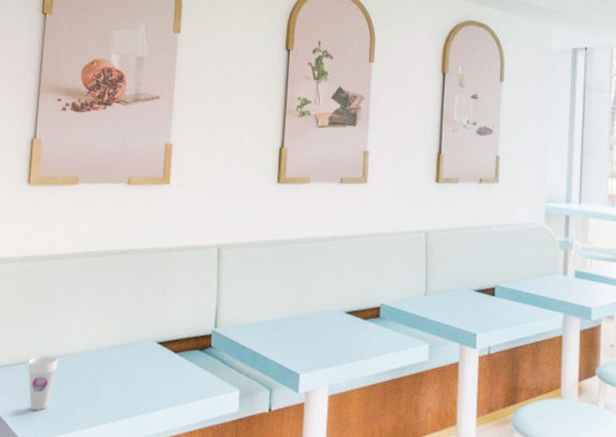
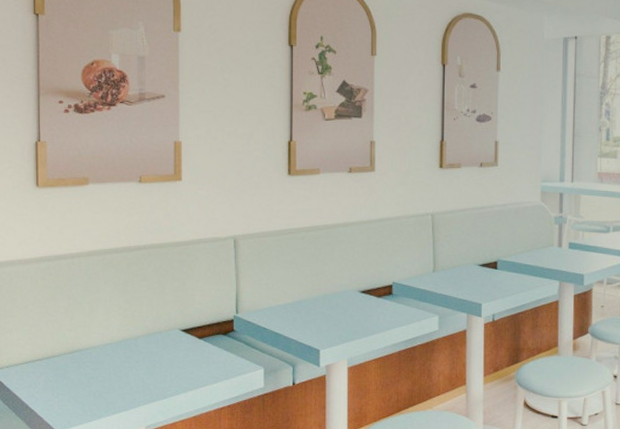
cup: present [28,355,59,411] -> none [54,349,84,400]

